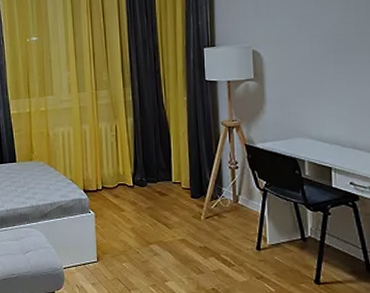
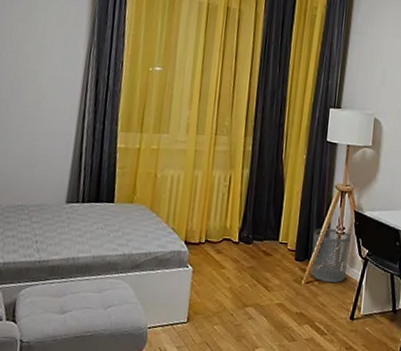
waste bin: none [205,165,247,217] -> present [311,228,352,283]

